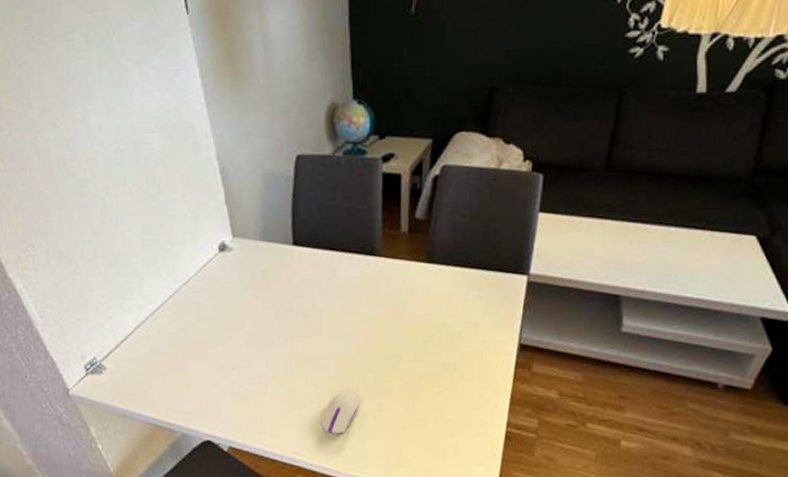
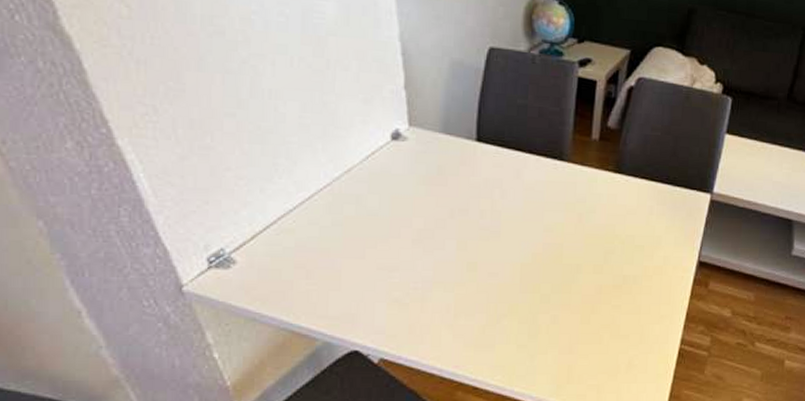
computer mouse: present [320,392,359,434] -> none [488,302,533,347]

